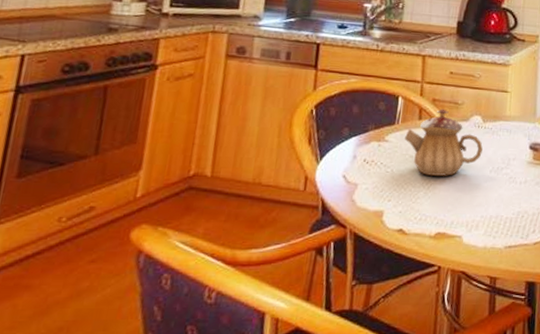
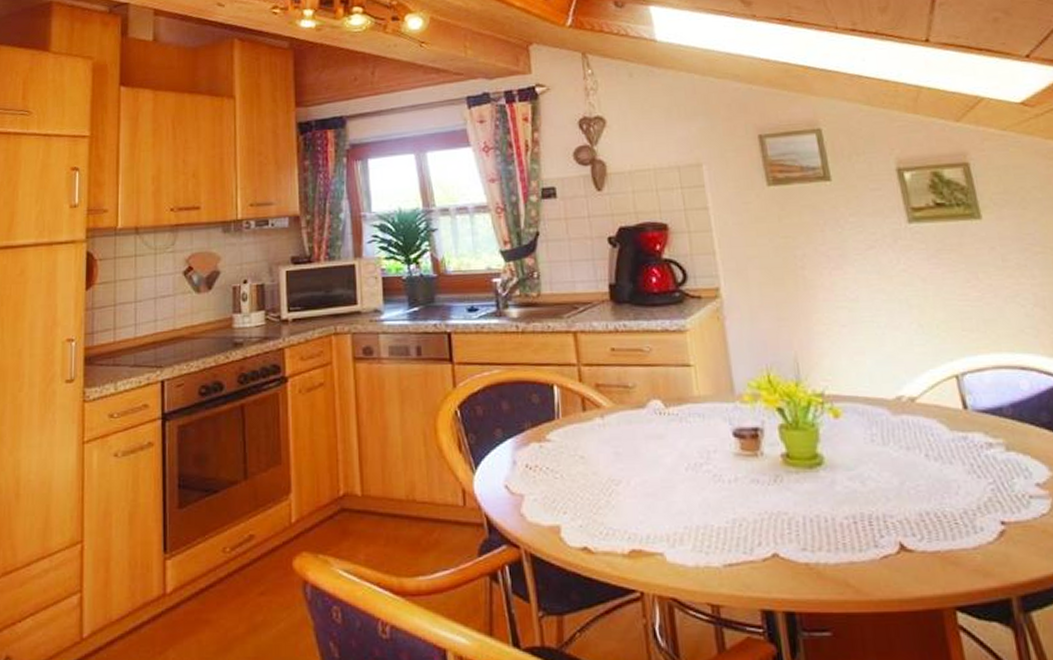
teapot: present [405,108,483,176] -> none [570,395,671,479]

